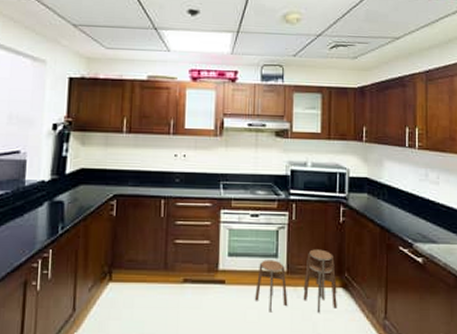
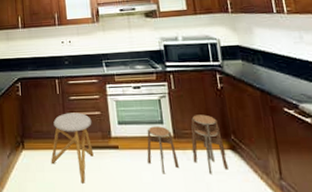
stool: none [143,240,199,322] -> present [51,112,94,183]

